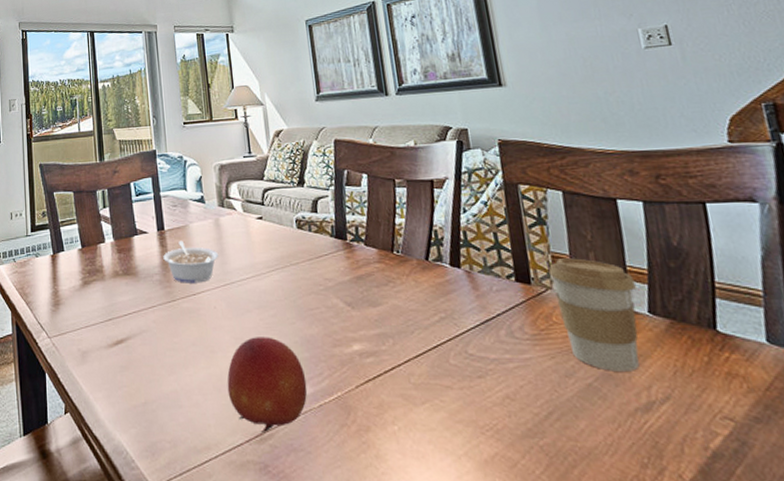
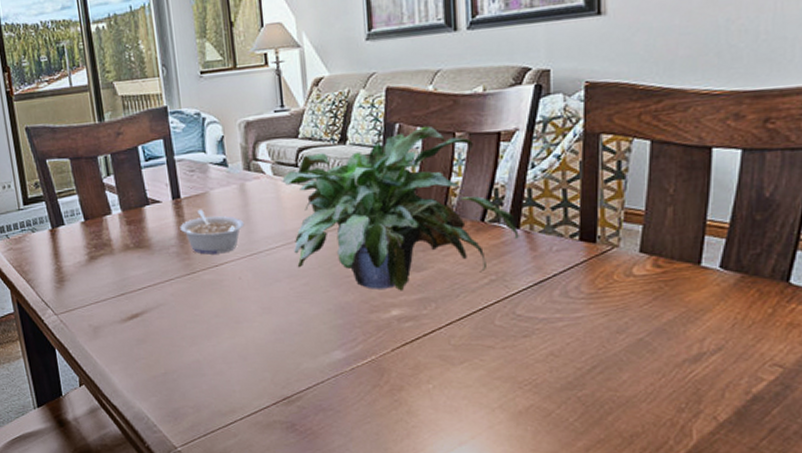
fruit: present [227,337,308,434] -> none [253,305,340,397]
potted plant: none [250,173,461,326] -> present [282,125,519,291]
coffee cup: present [548,258,640,371] -> none [618,214,712,326]

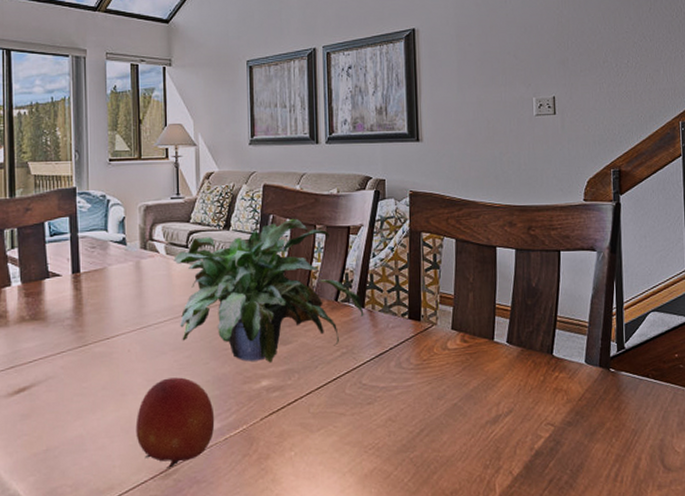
legume: present [180,209,245,255] -> none [77,283,137,328]
fruit: none [253,305,340,397] -> present [135,377,215,470]

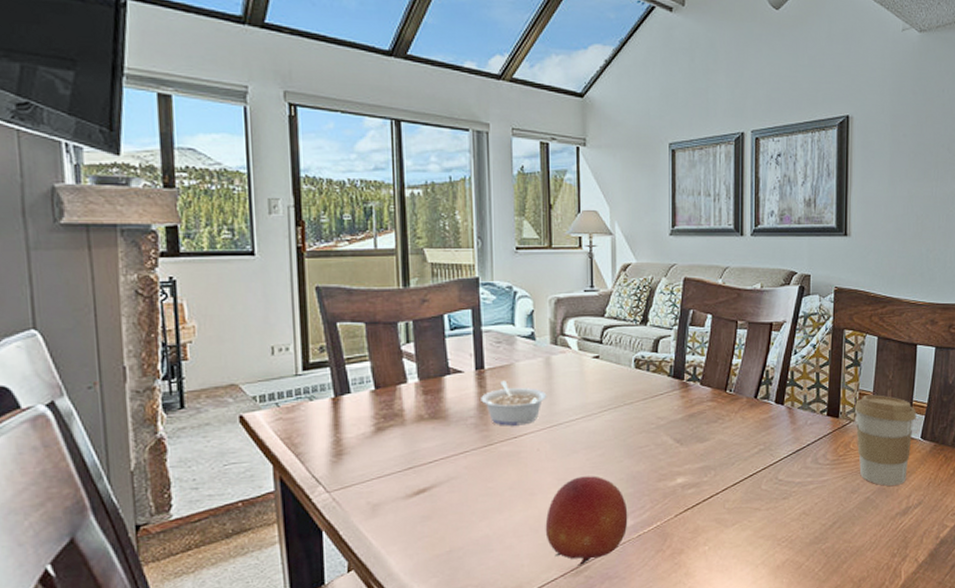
legume: none [77,283,137,328] -> present [481,380,547,426]
potted plant: present [173,218,364,363] -> none [586,313,783,460]
coffee cup: none [436,298,500,392] -> present [854,395,916,486]

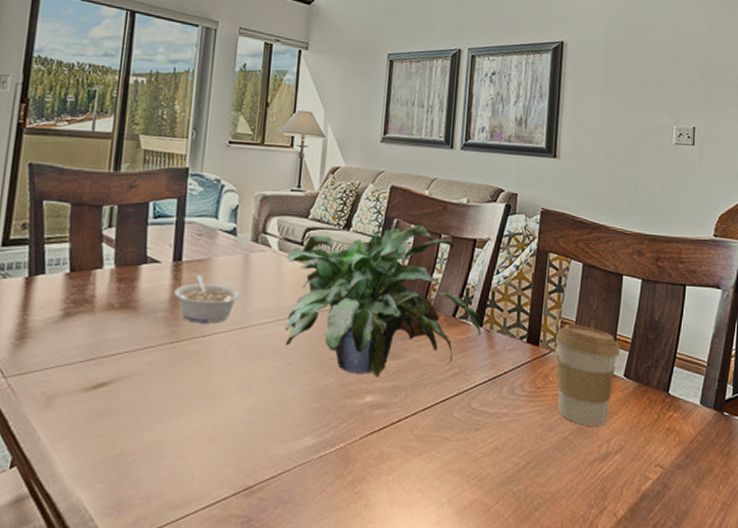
fruit: present [545,476,628,567] -> none [221,385,311,486]
potted plant: none [586,313,783,460] -> present [285,224,482,378]

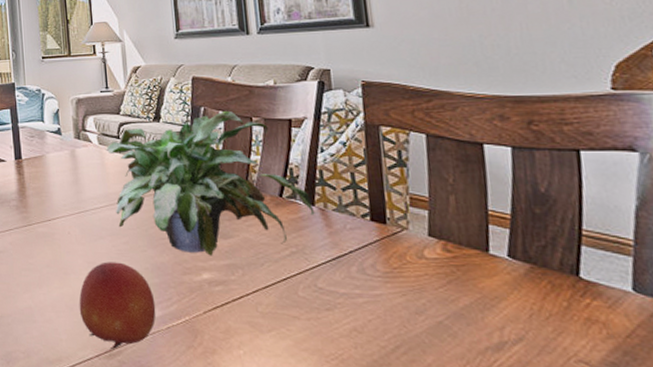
legume: present [174,274,242,324] -> none [20,169,74,210]
fruit: none [221,385,311,486] -> present [79,262,156,350]
coffee cup: present [555,324,620,426] -> none [405,200,497,312]

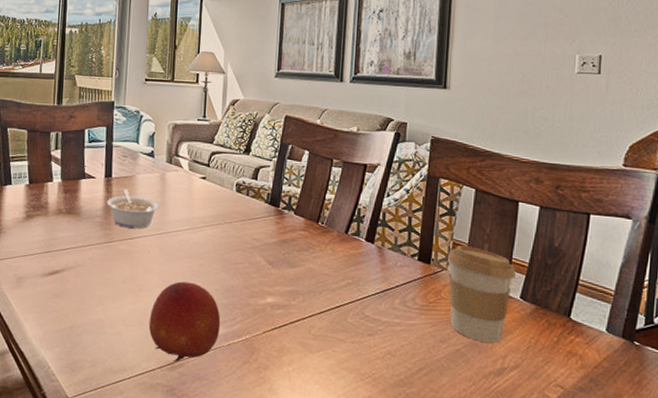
legume: none [20,169,74,210] -> present [107,189,160,229]
potted plant: present [106,110,315,256] -> none [195,150,373,282]
coffee cup: none [405,200,497,312] -> present [447,245,516,343]

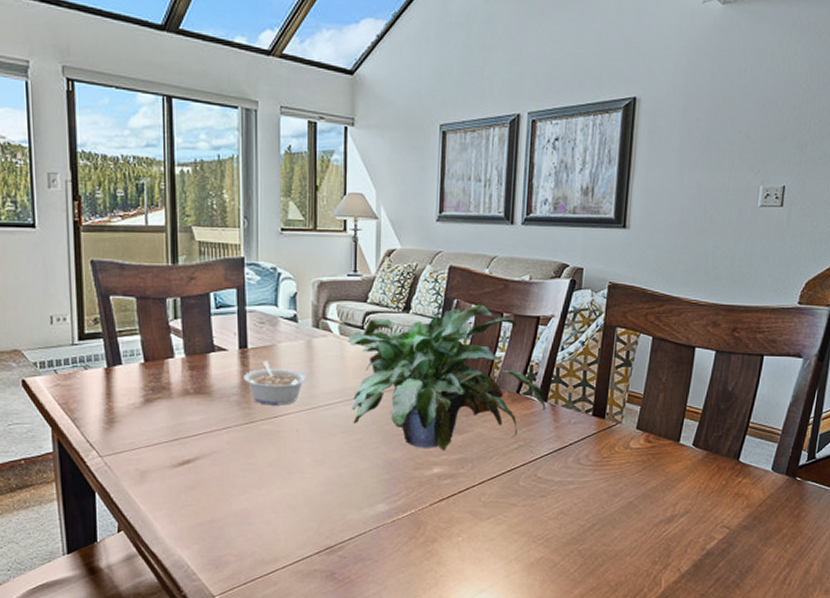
fruit: present [148,281,221,363] -> none [302,459,383,546]
potted plant: none [195,150,373,282] -> present [347,304,546,451]
coffee cup: present [447,245,516,343] -> none [622,397,690,492]

